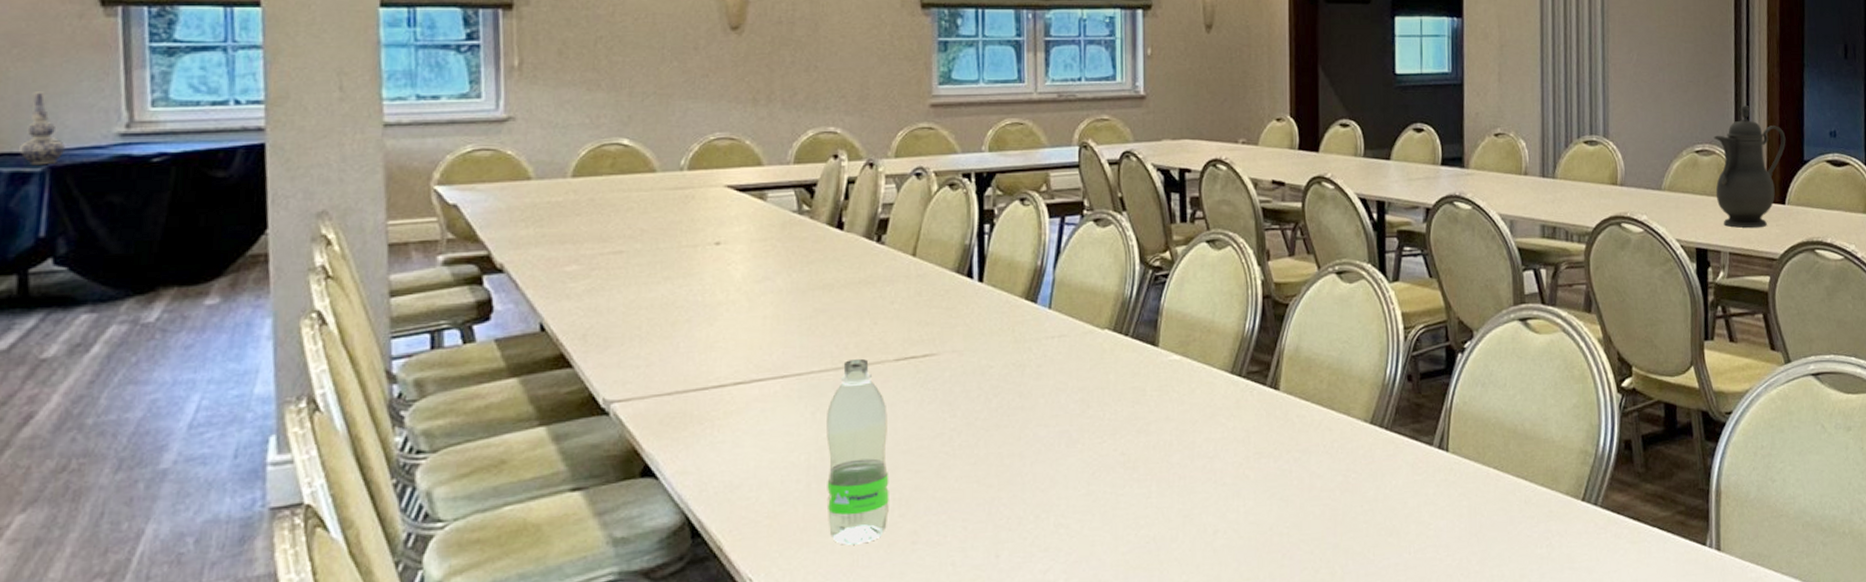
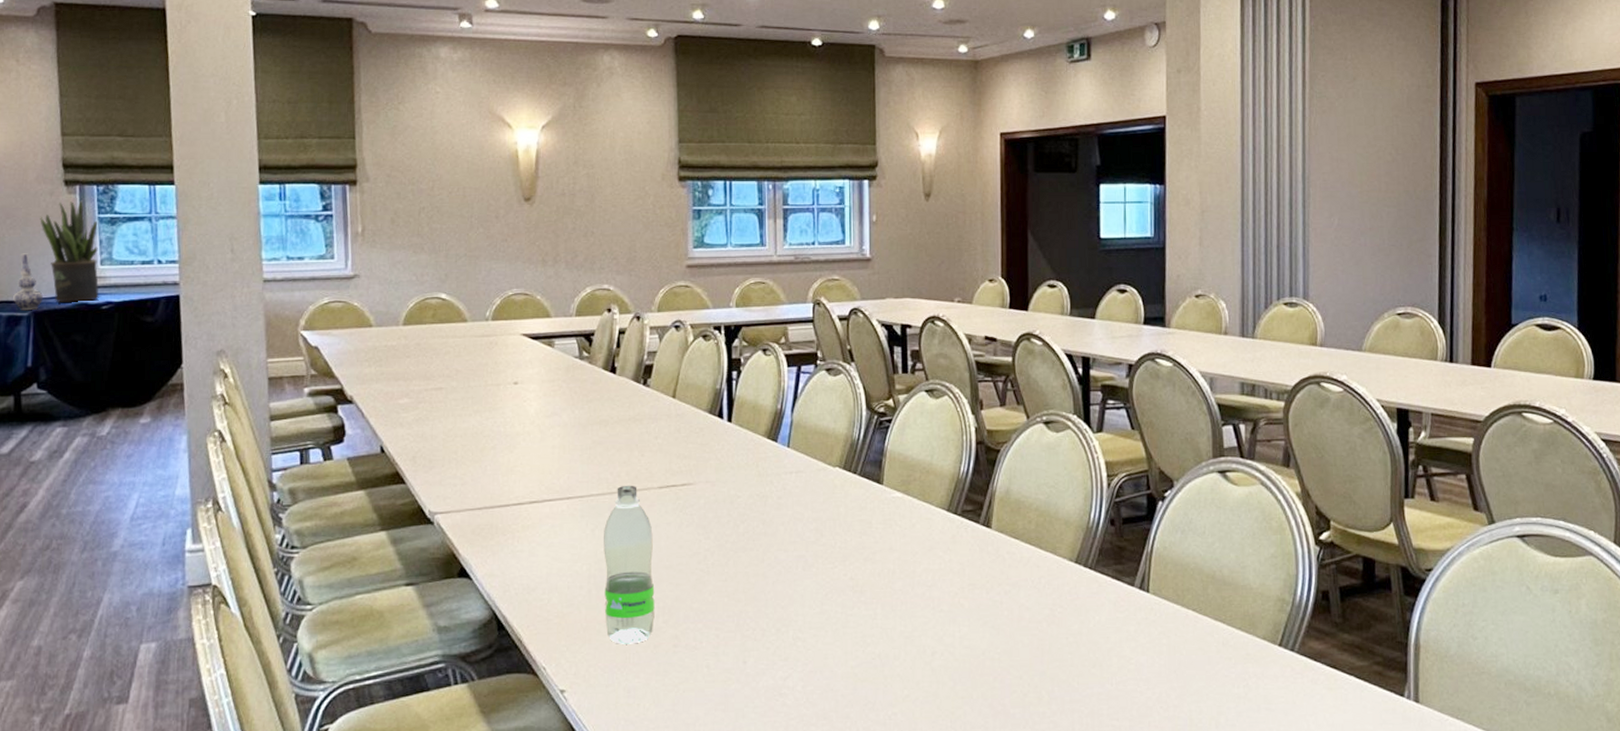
potted plant: none [62,26,149,154] -> present [40,201,99,302]
coffeepot: present [1713,105,1786,228] -> none [1416,268,1493,389]

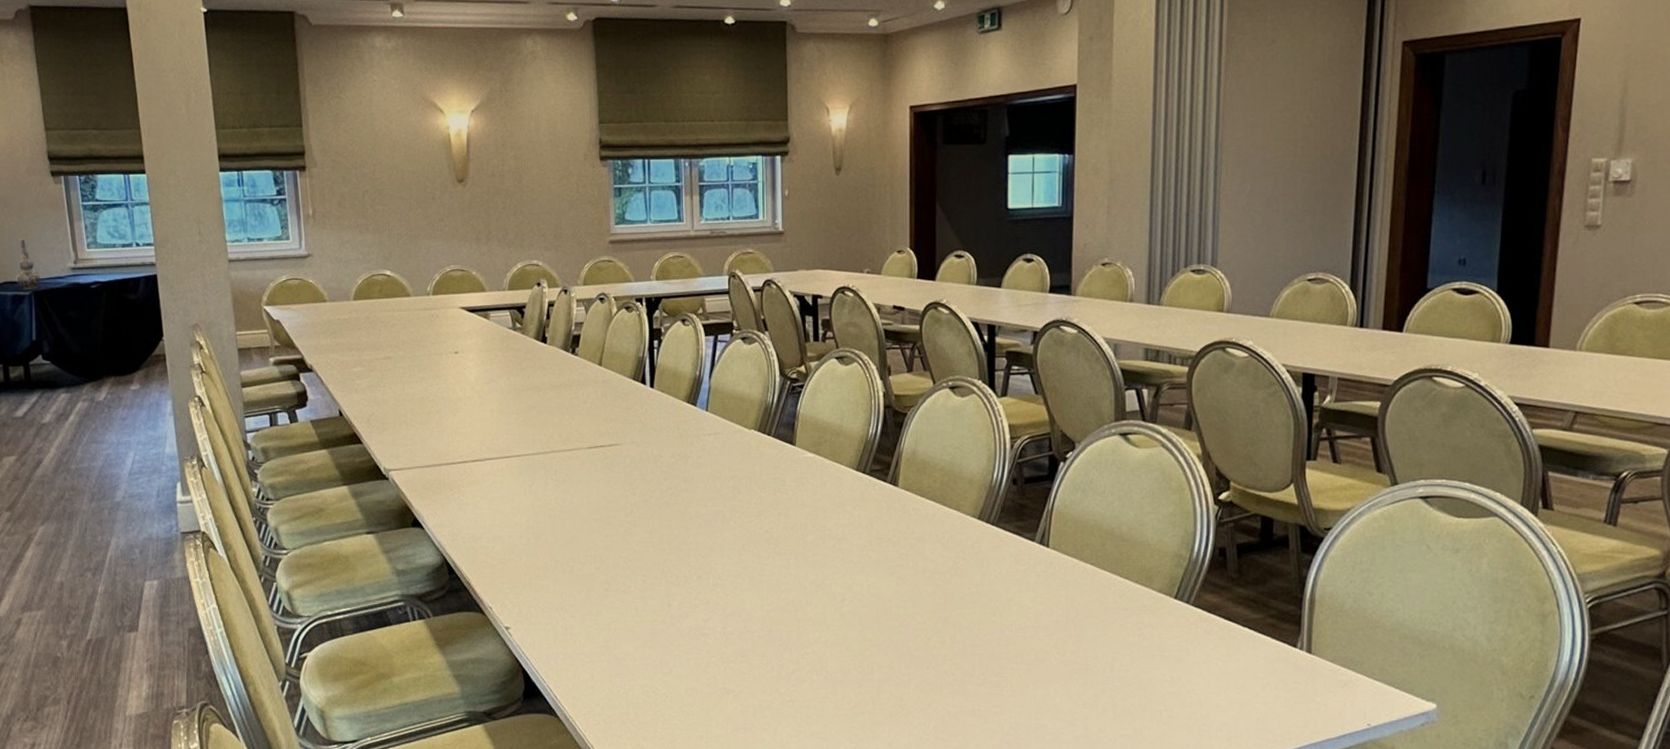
potted plant: present [40,201,99,302] -> none [32,191,88,282]
bottle: present [603,485,655,644] -> none [539,445,587,588]

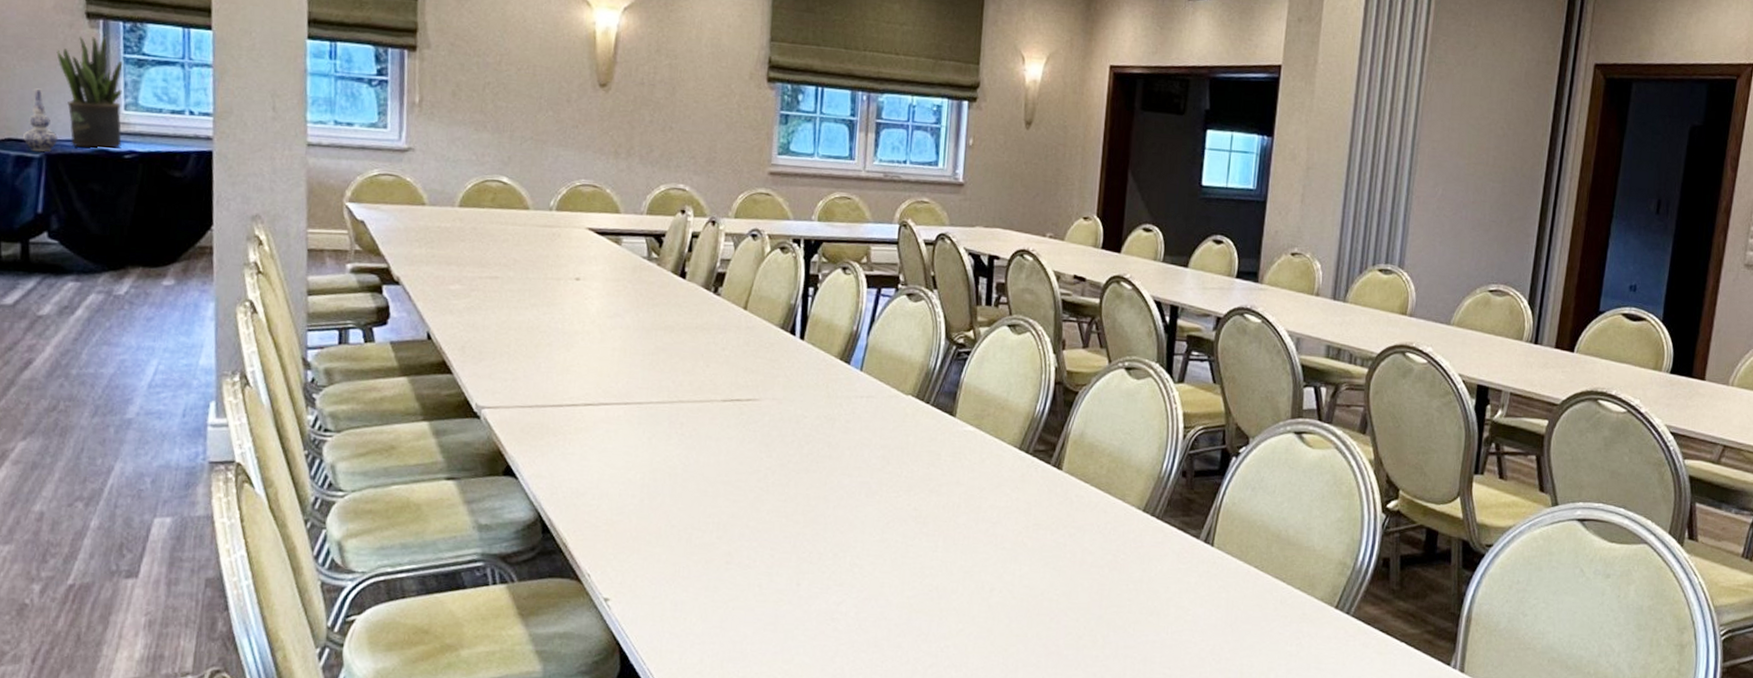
potted plant: none [32,191,88,282] -> present [56,37,123,149]

